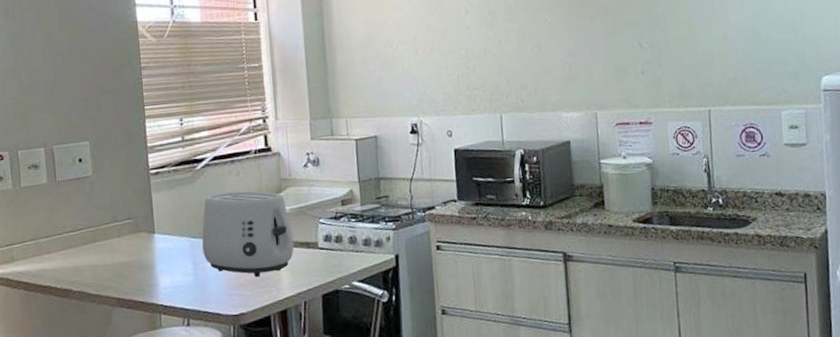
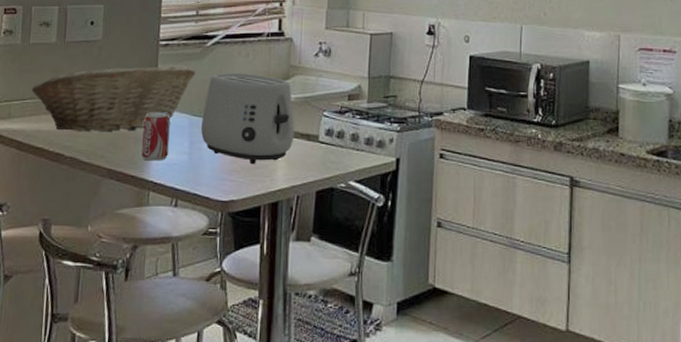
fruit basket: none [30,191,190,267] -> present [31,65,196,132]
beverage can: none [145,238,174,286] -> present [141,112,170,161]

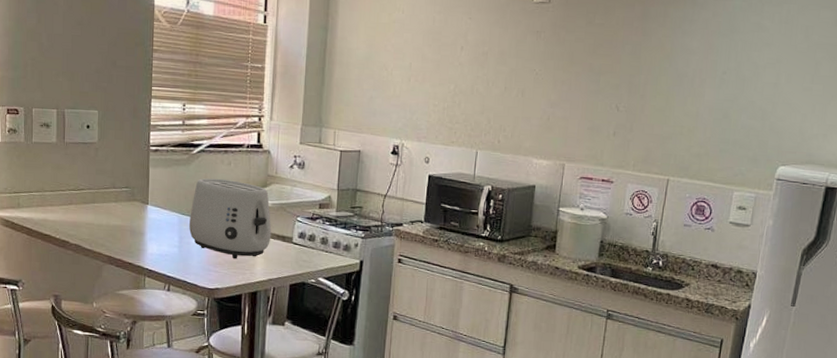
fruit basket: present [31,65,196,132] -> none [36,168,183,224]
beverage can: present [141,112,170,161] -> none [137,209,162,252]

